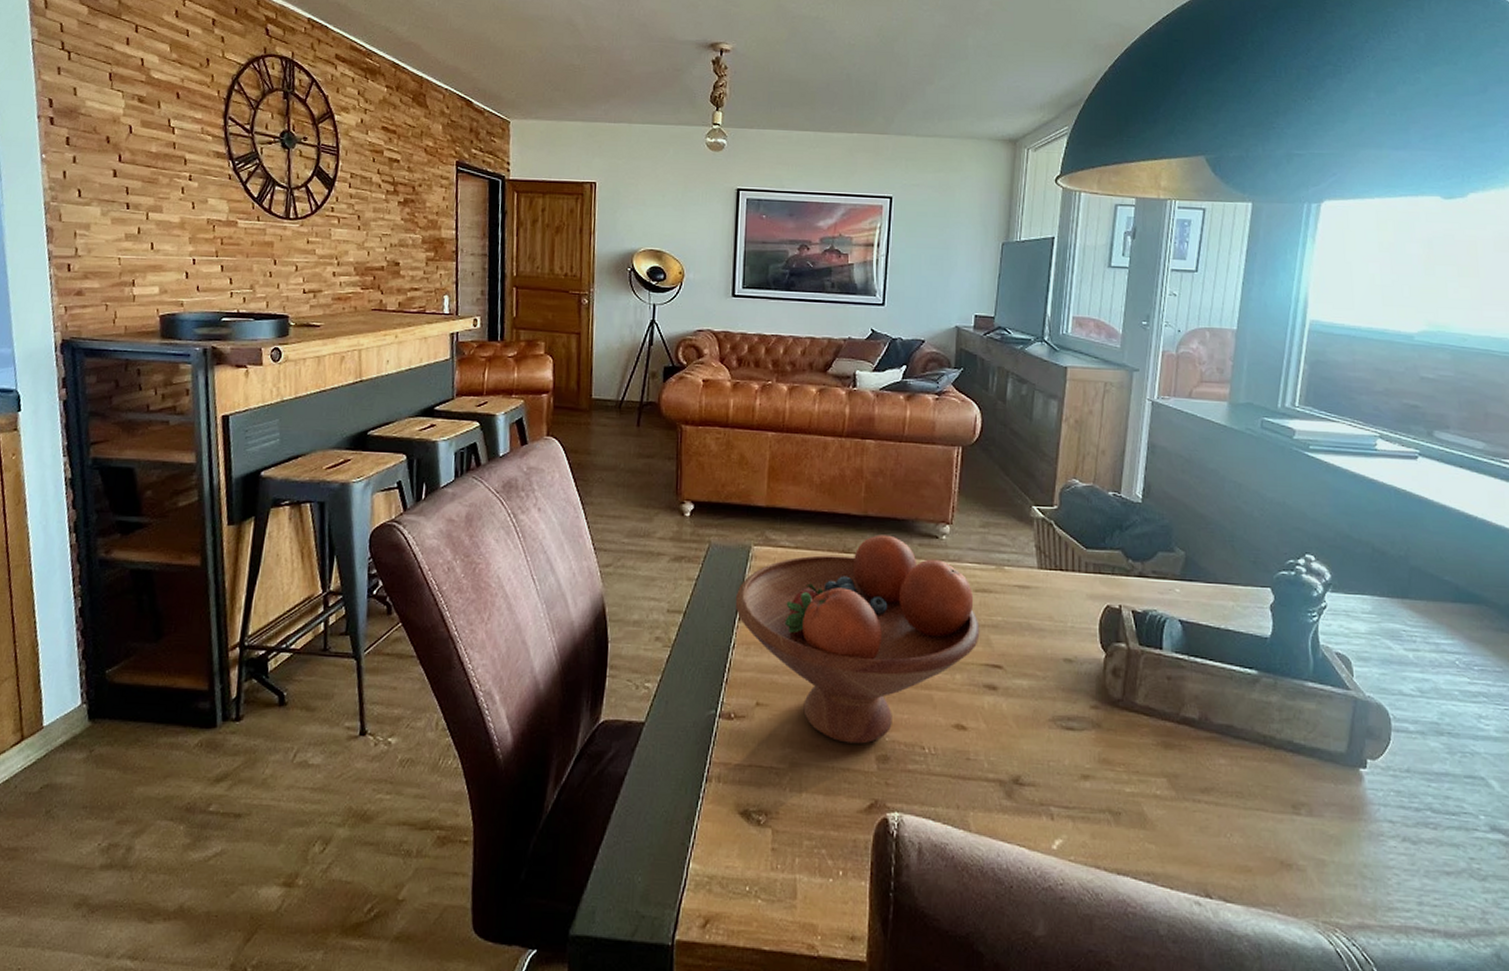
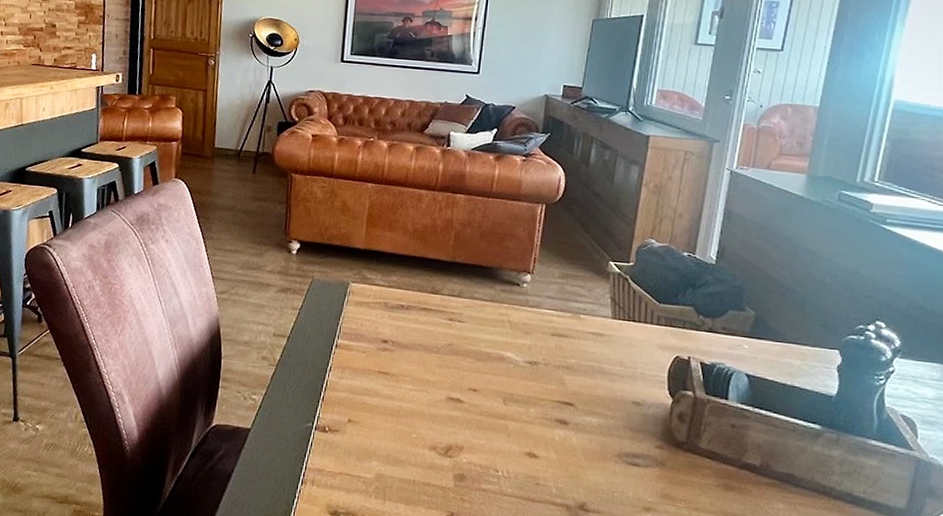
fruit bowl: present [735,534,980,744] -> none [333,279,555,463]

